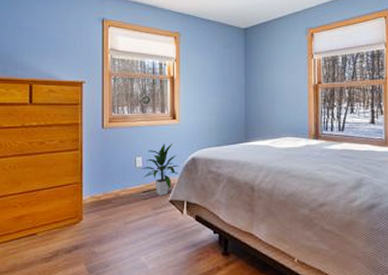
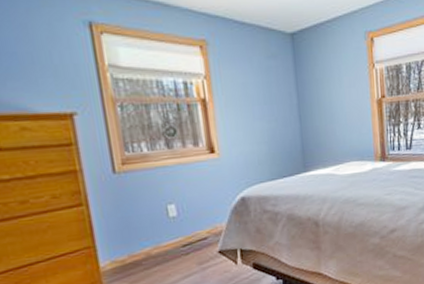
indoor plant: present [141,143,179,196] -> none [176,182,227,248]

